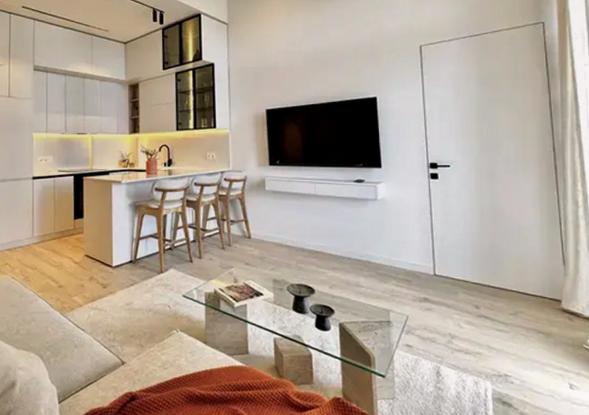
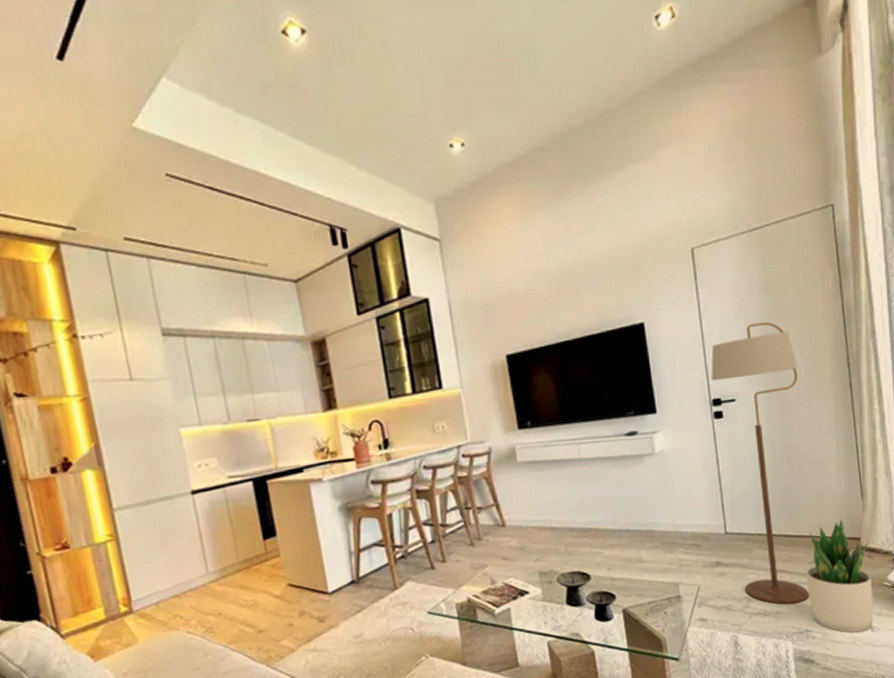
floor lamp: none [430,107,510,349] -> present [711,322,809,605]
planter: none [507,280,573,388] -> present [806,519,874,633]

